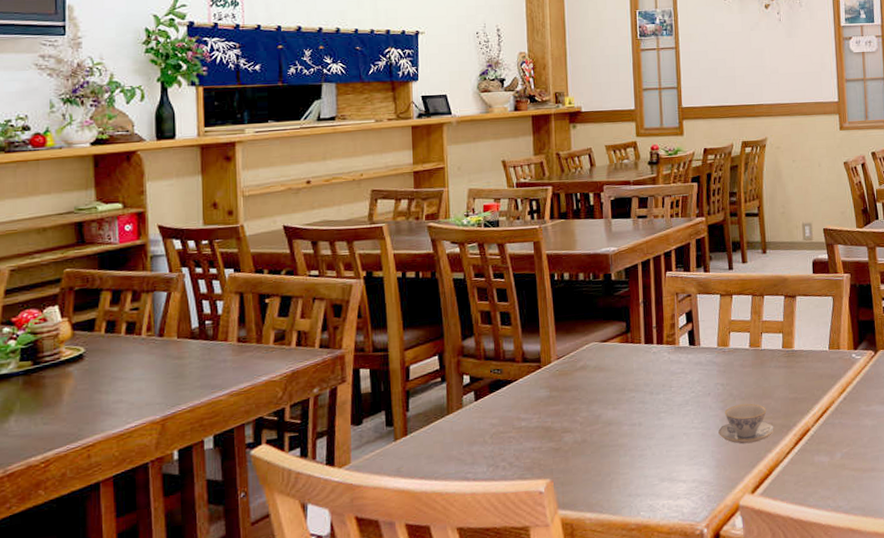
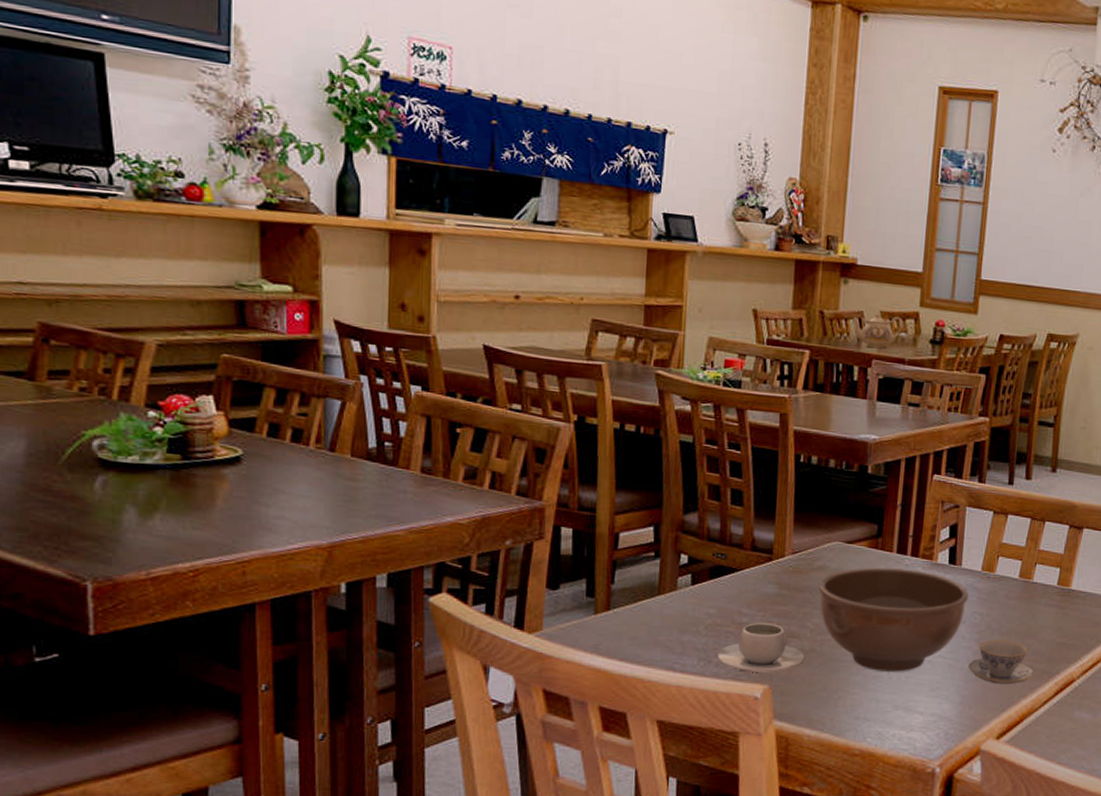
teacup: none [502,423,579,470] -> present [716,623,805,673]
teapot: none [583,147,626,176] -> present [851,312,904,348]
soup bowl: none [583,355,710,450] -> present [818,567,969,672]

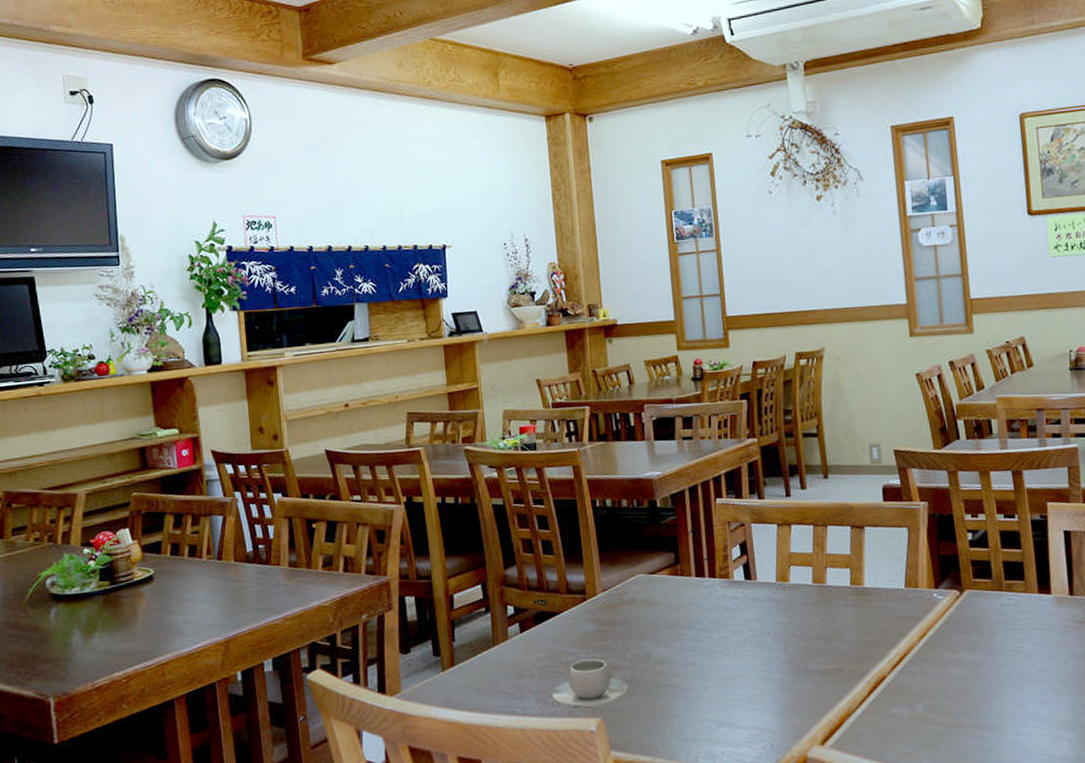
soup bowl: present [818,567,969,672] -> none [630,590,769,692]
teapot: present [851,312,904,348] -> none [620,362,667,394]
teacup: present [968,639,1034,685] -> none [781,645,845,690]

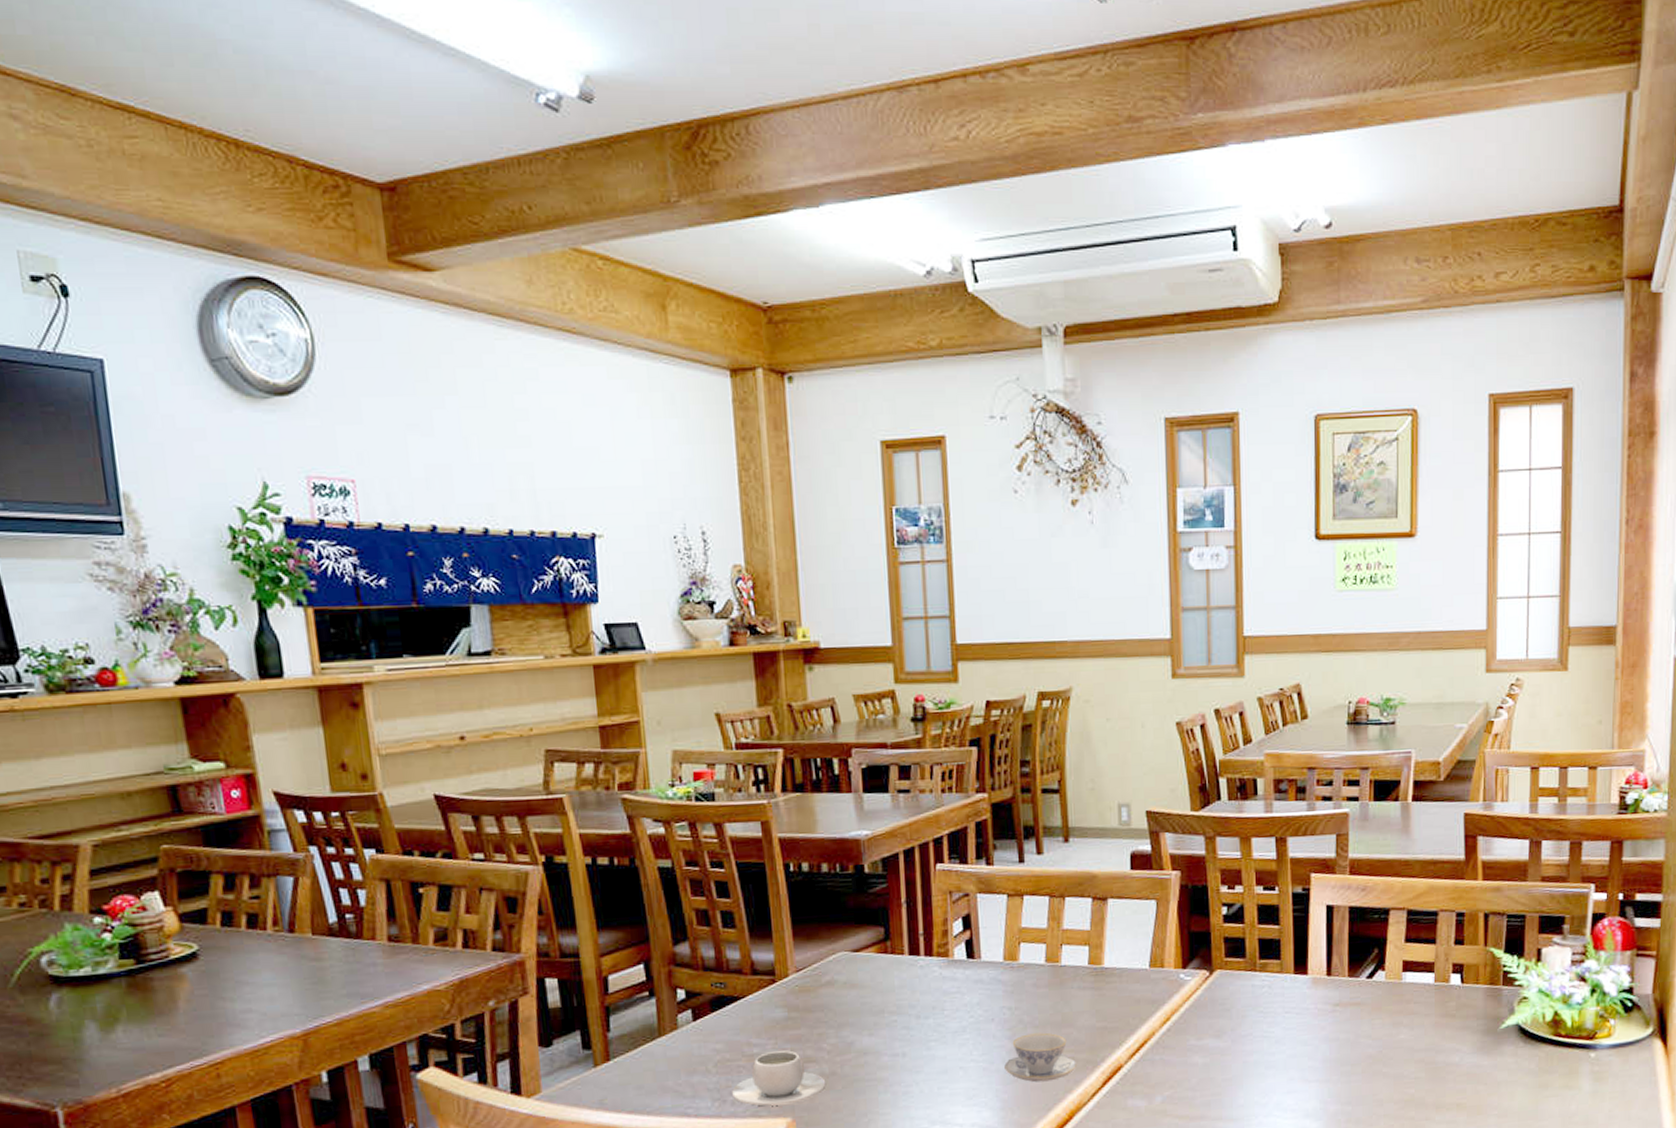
teacup: none [781,645,845,690] -> present [1004,1032,1076,1083]

